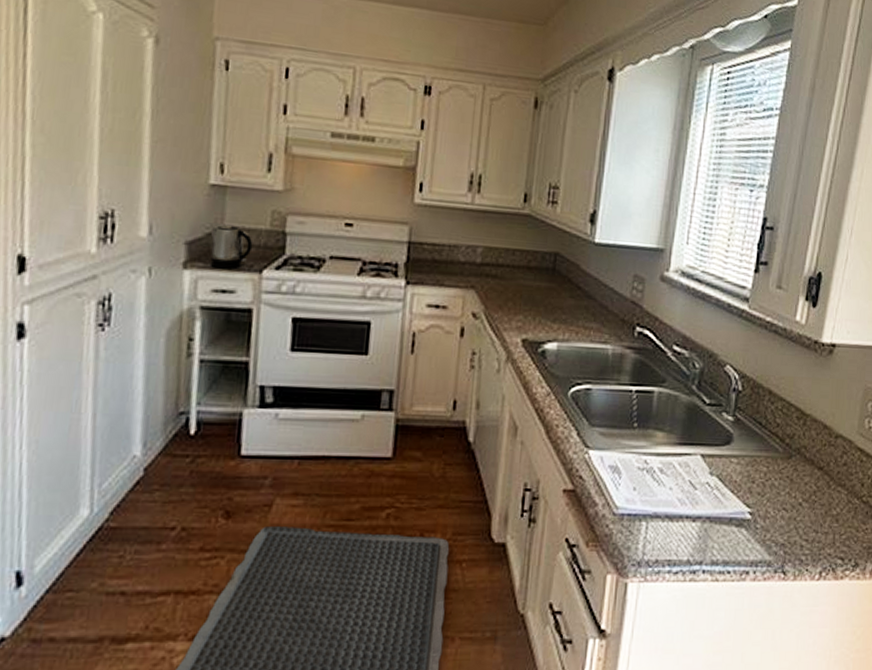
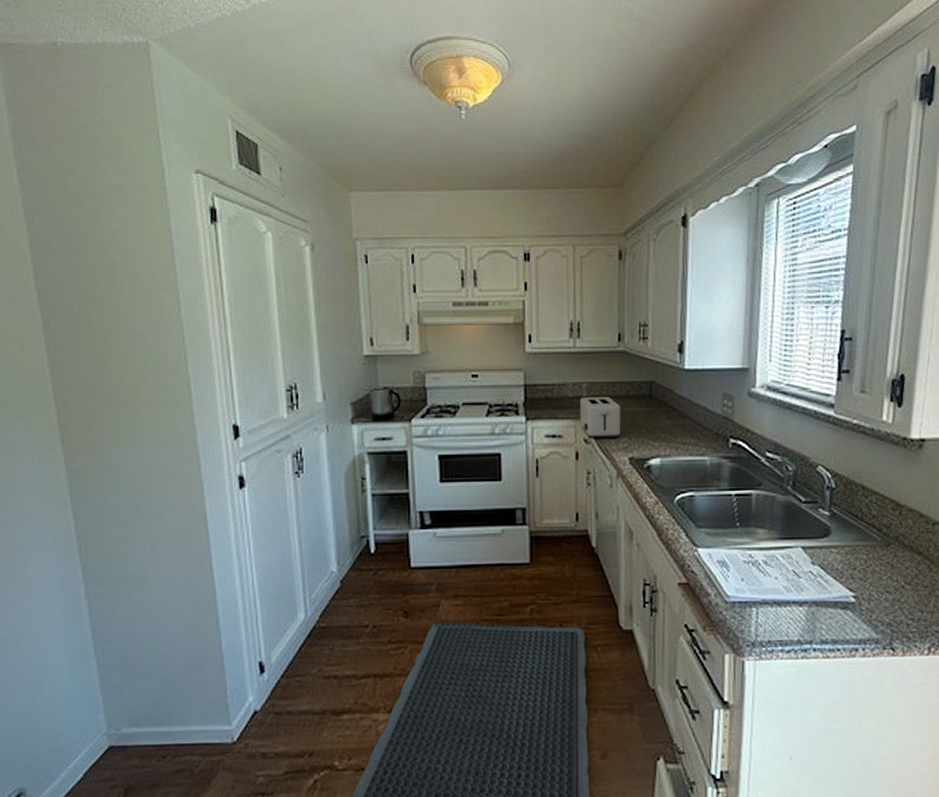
toaster: none [470,263,519,316] -> present [580,396,621,439]

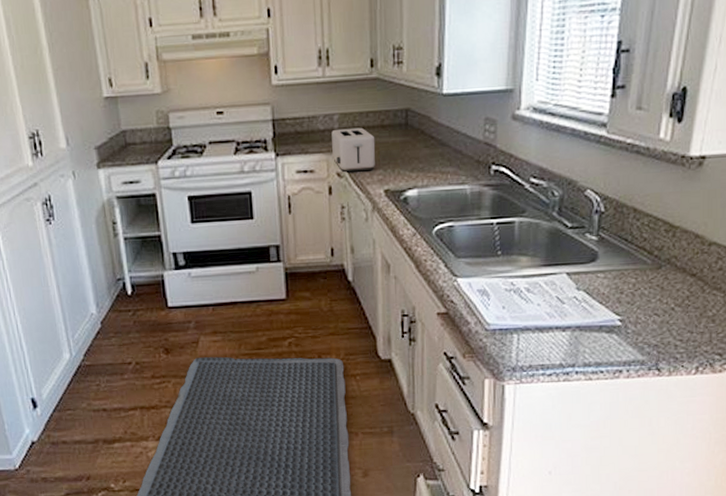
kettle: present [368,386,402,421] -> none [111,128,147,165]

